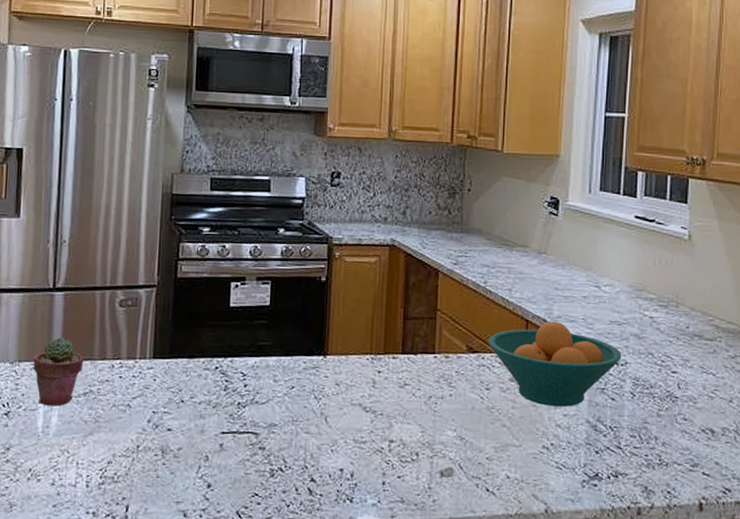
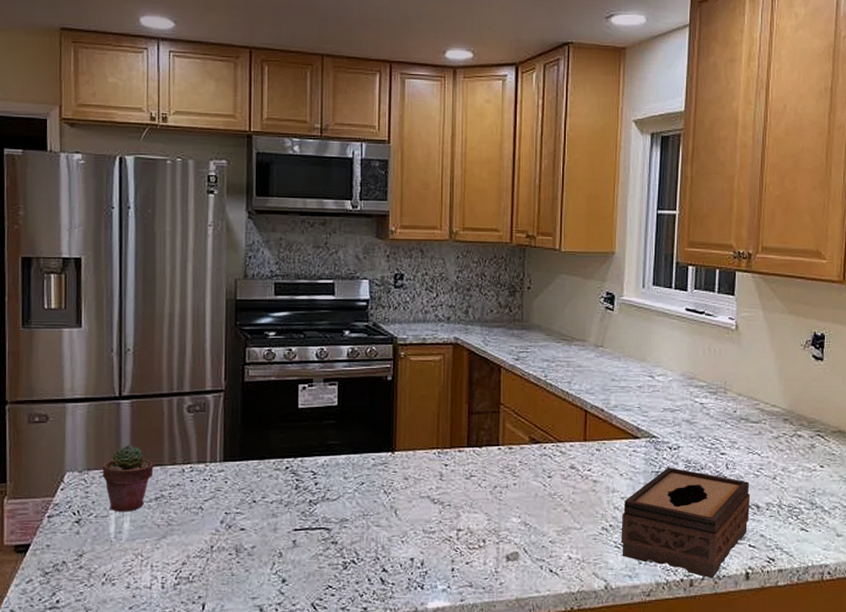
fruit bowl: present [488,321,622,407] -> none [549,410,675,490]
tissue box: none [563,384,704,508] -> present [621,467,750,578]

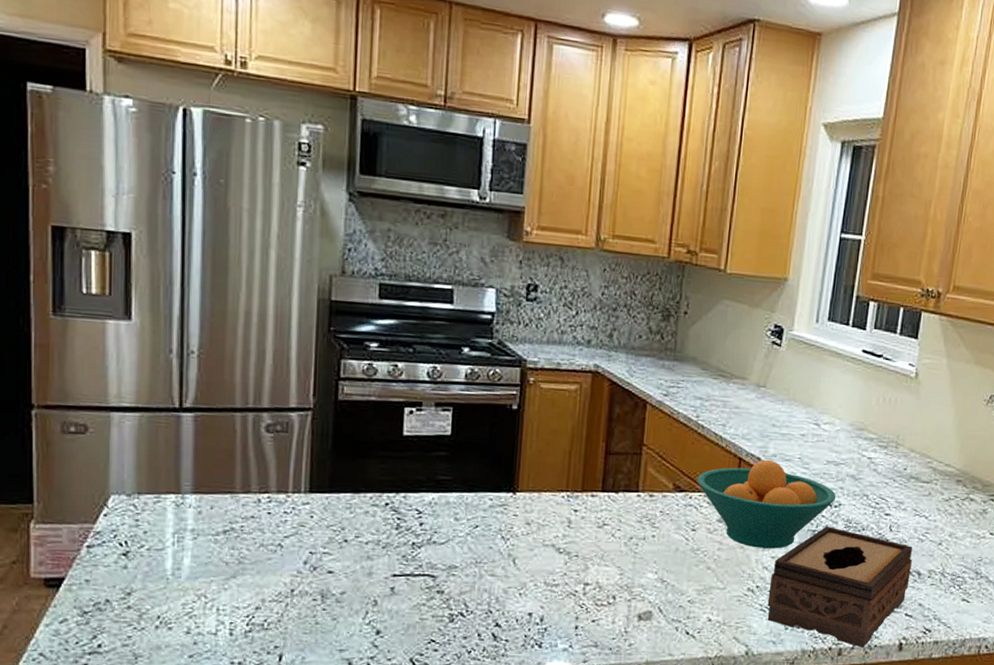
potted succulent: present [102,445,154,512] -> none [157,467,222,546]
fruit bowl: none [549,410,675,490] -> present [697,459,836,549]

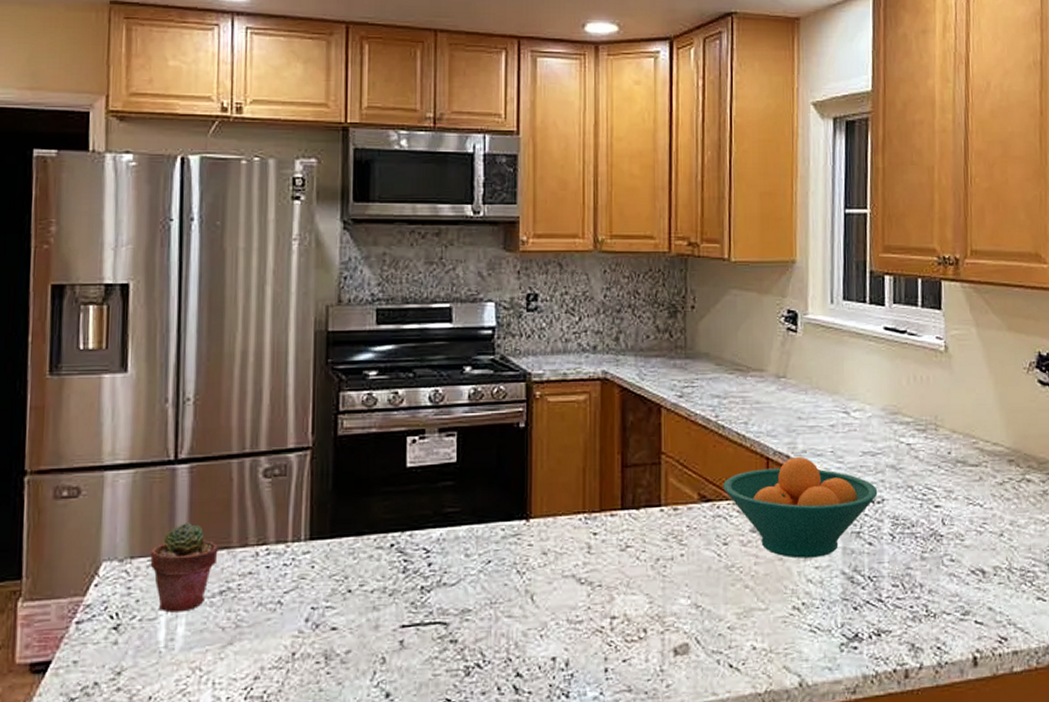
potted succulent: none [157,467,222,546] -> present [150,523,218,613]
tissue box: present [767,526,912,648] -> none [816,526,974,667]

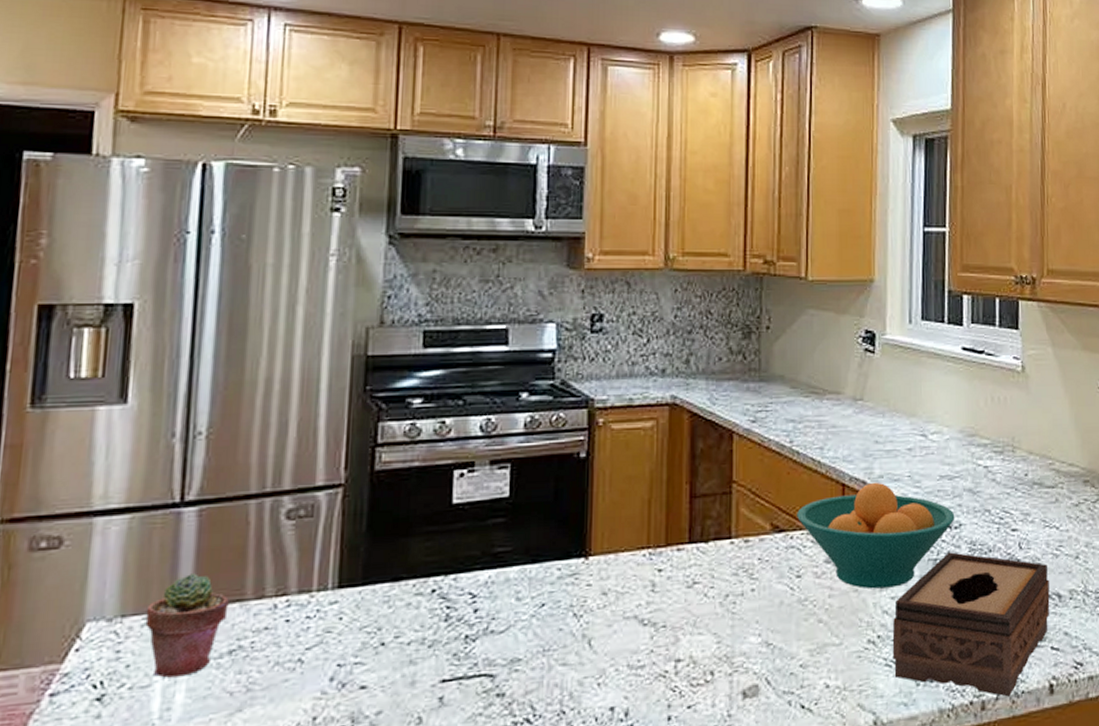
tissue box: none [816,526,974,667] -> present [892,552,1050,697]

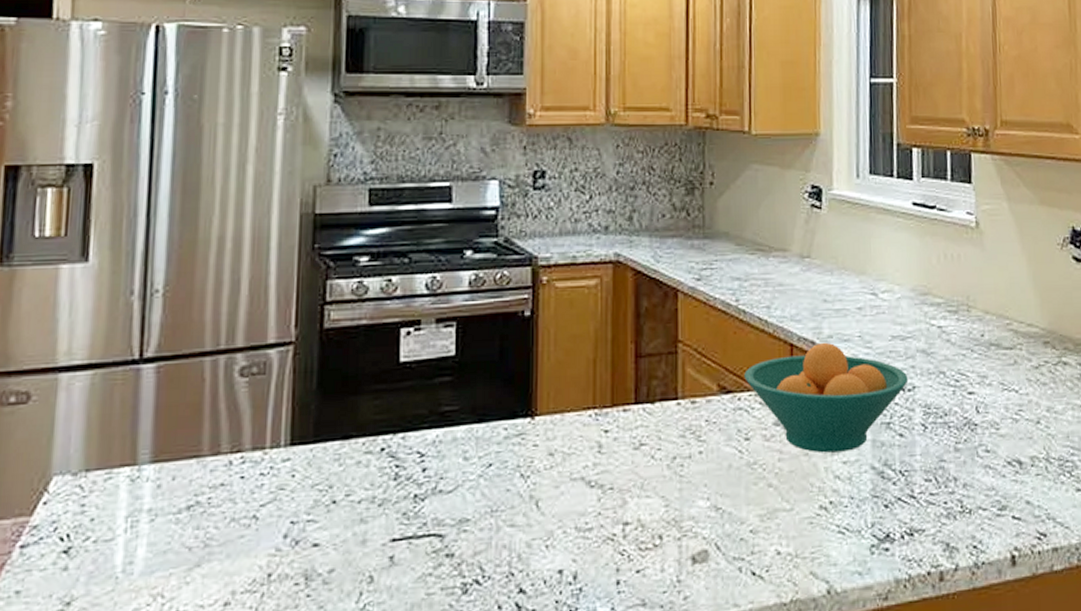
potted succulent: present [145,573,229,678] -> none [108,429,187,532]
tissue box: present [892,552,1050,697] -> none [845,415,1011,568]

